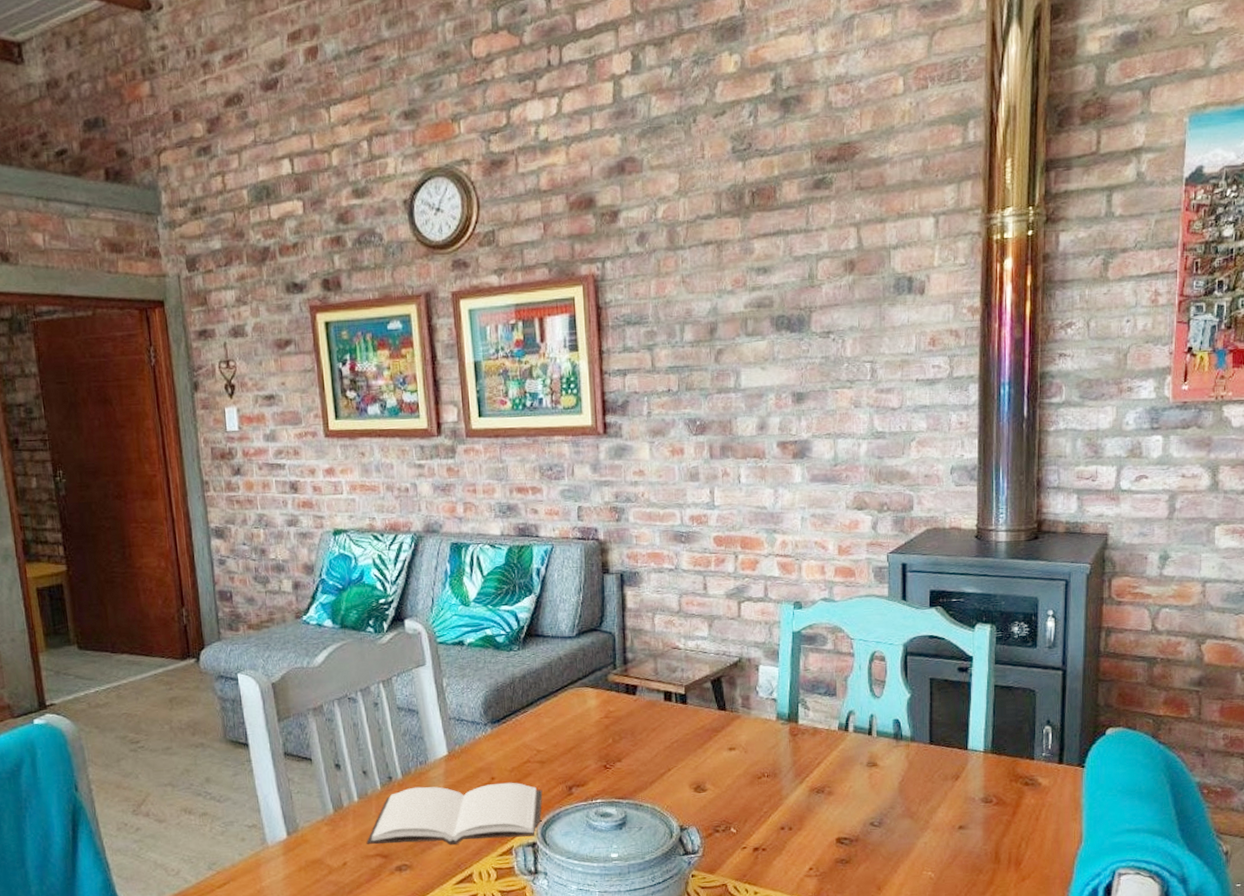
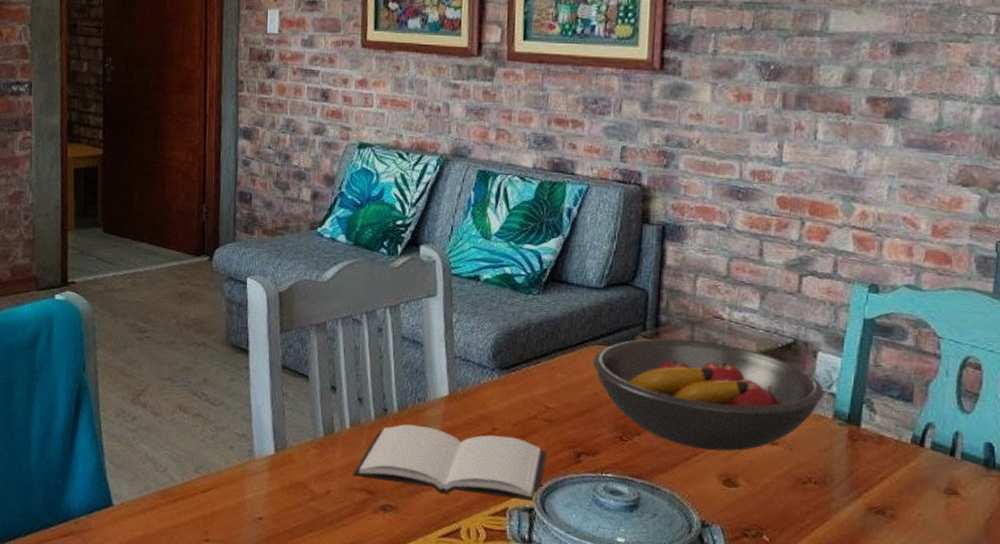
fruit bowl: none [573,670,768,764] -> present [592,338,824,451]

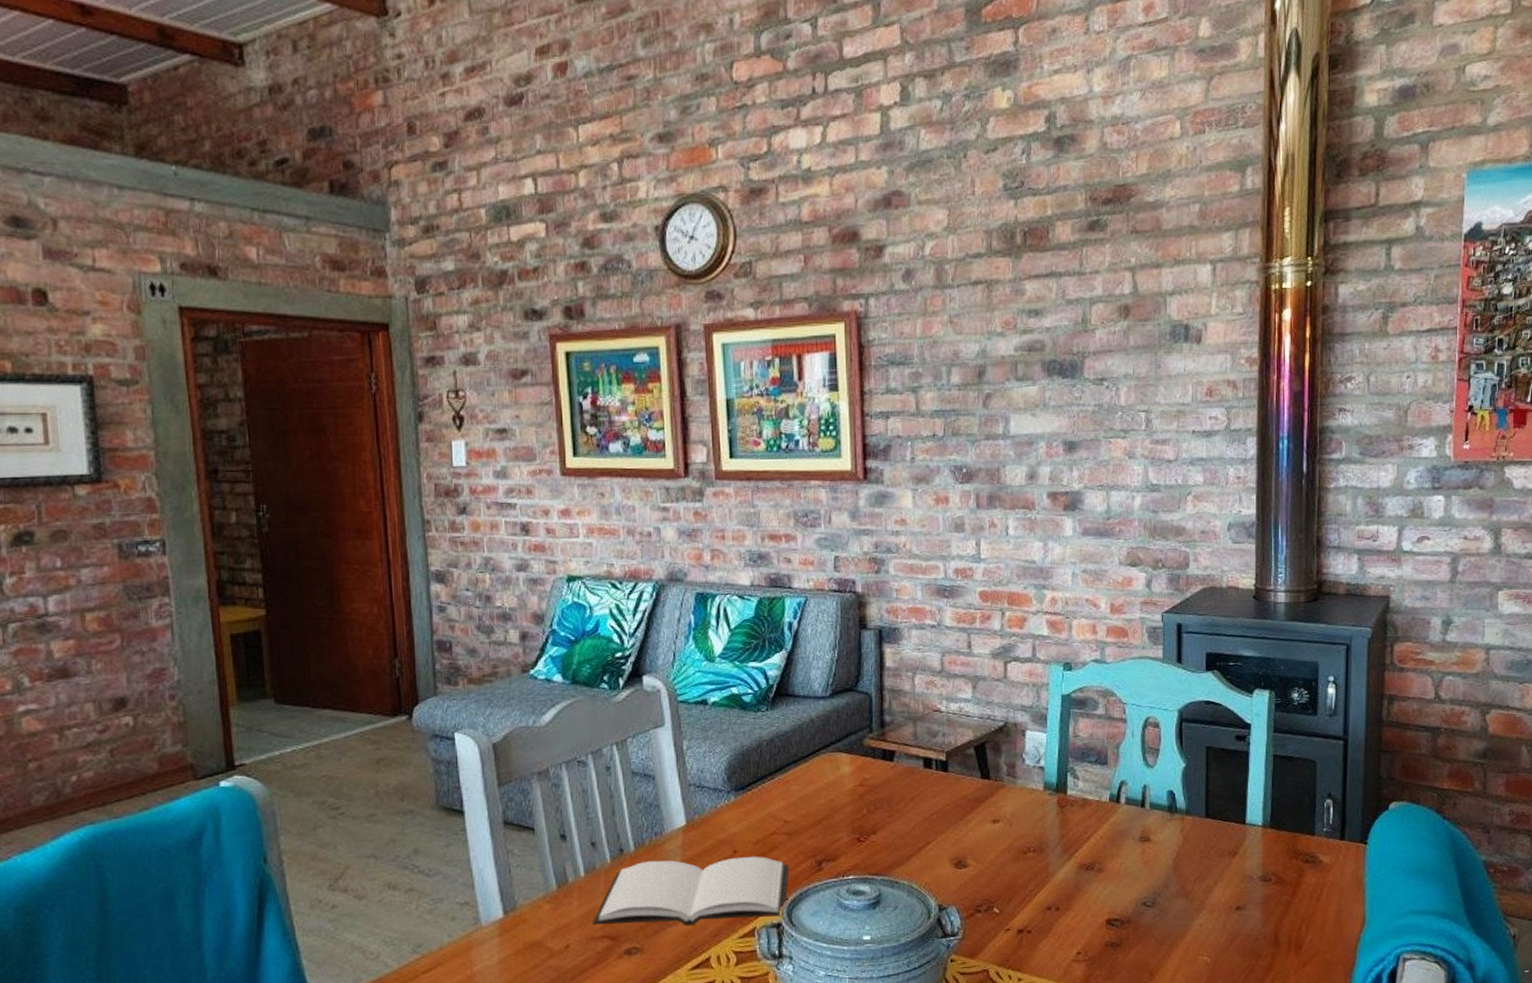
fruit bowl: present [592,338,824,451] -> none [825,735,1035,838]

